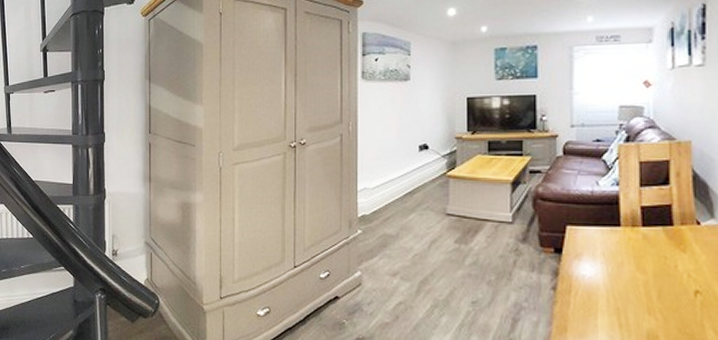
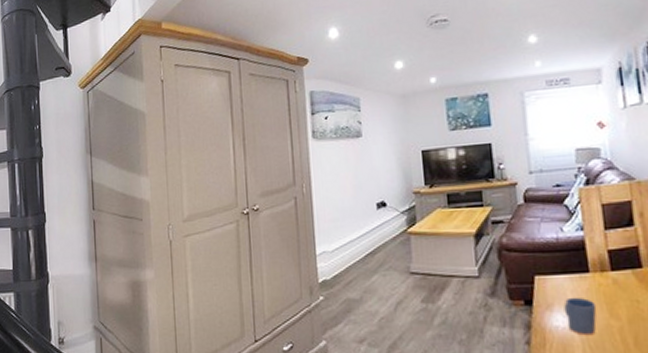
mug: none [592,248,624,286] -> present [563,297,597,336]

